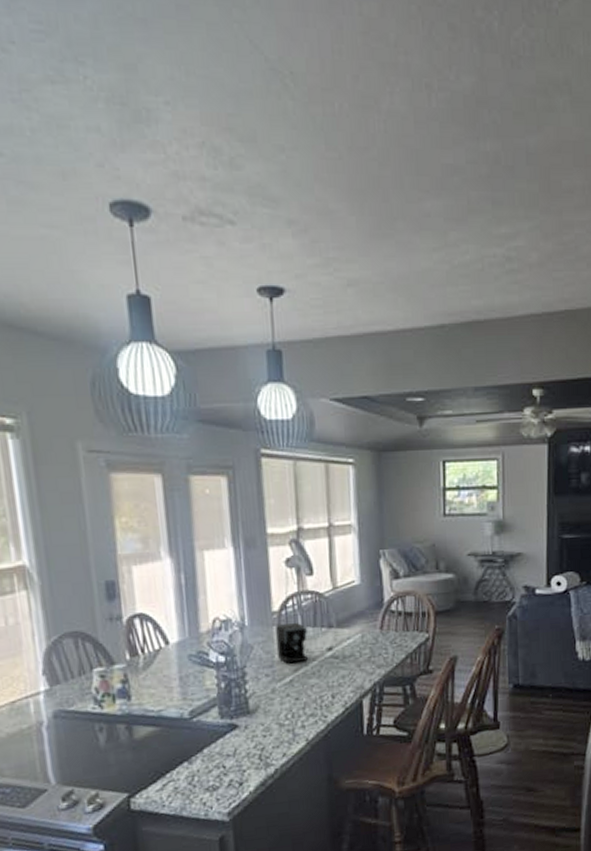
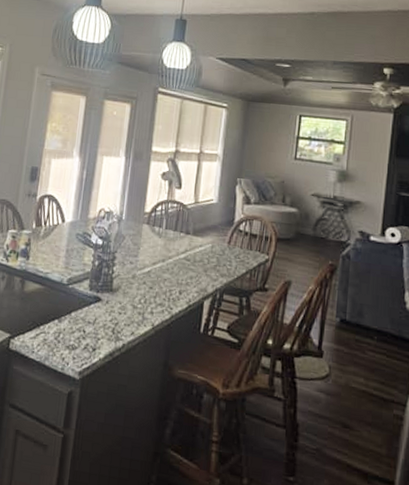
coffee maker: present [275,623,333,664] -> none [142,223,187,258]

